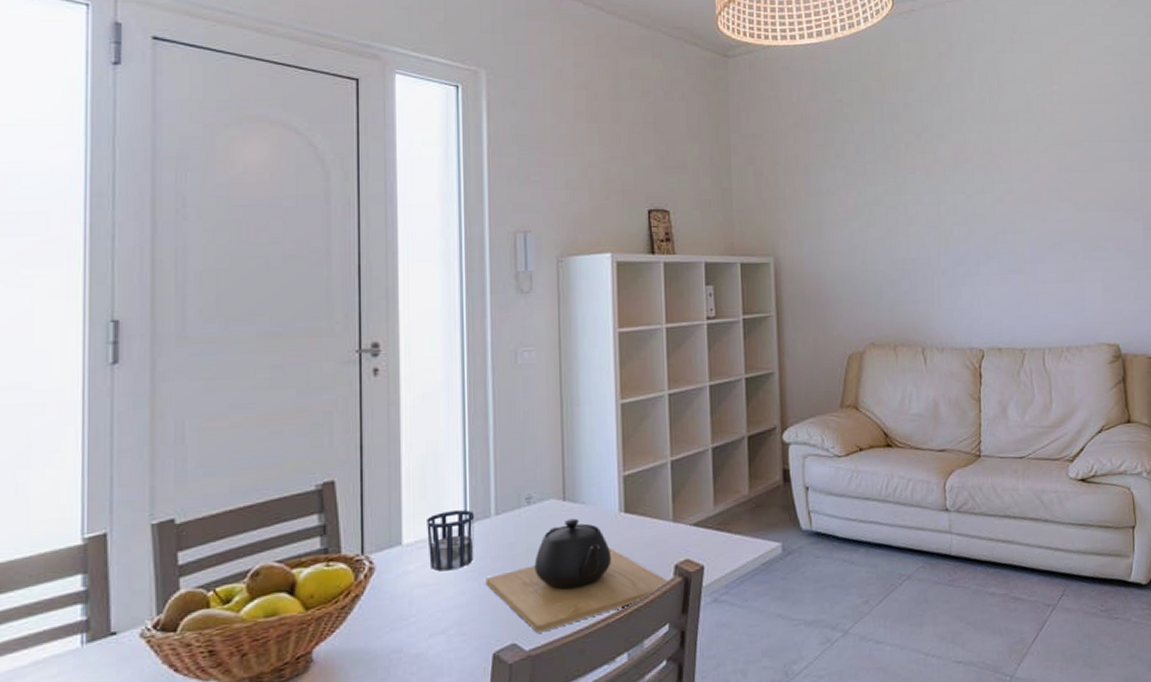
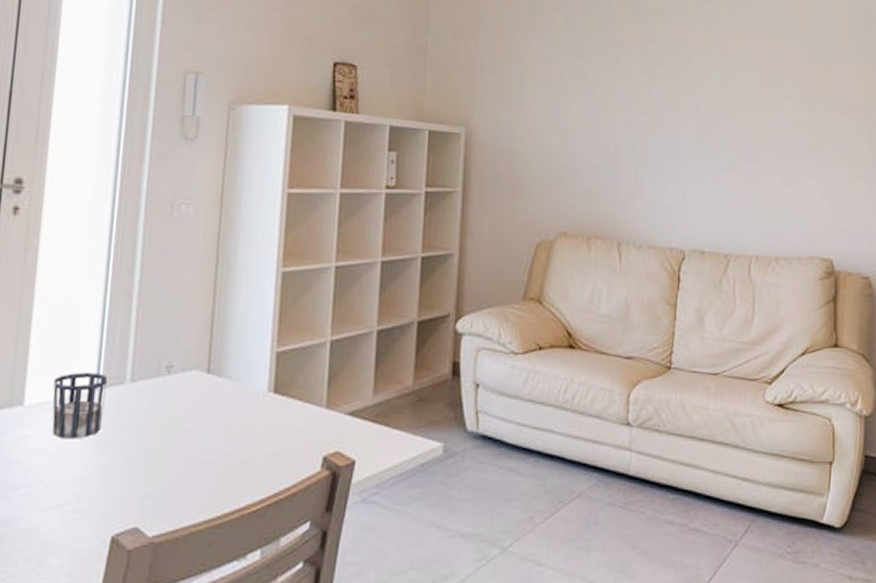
teapot: present [486,518,669,633] -> none [112,394,315,518]

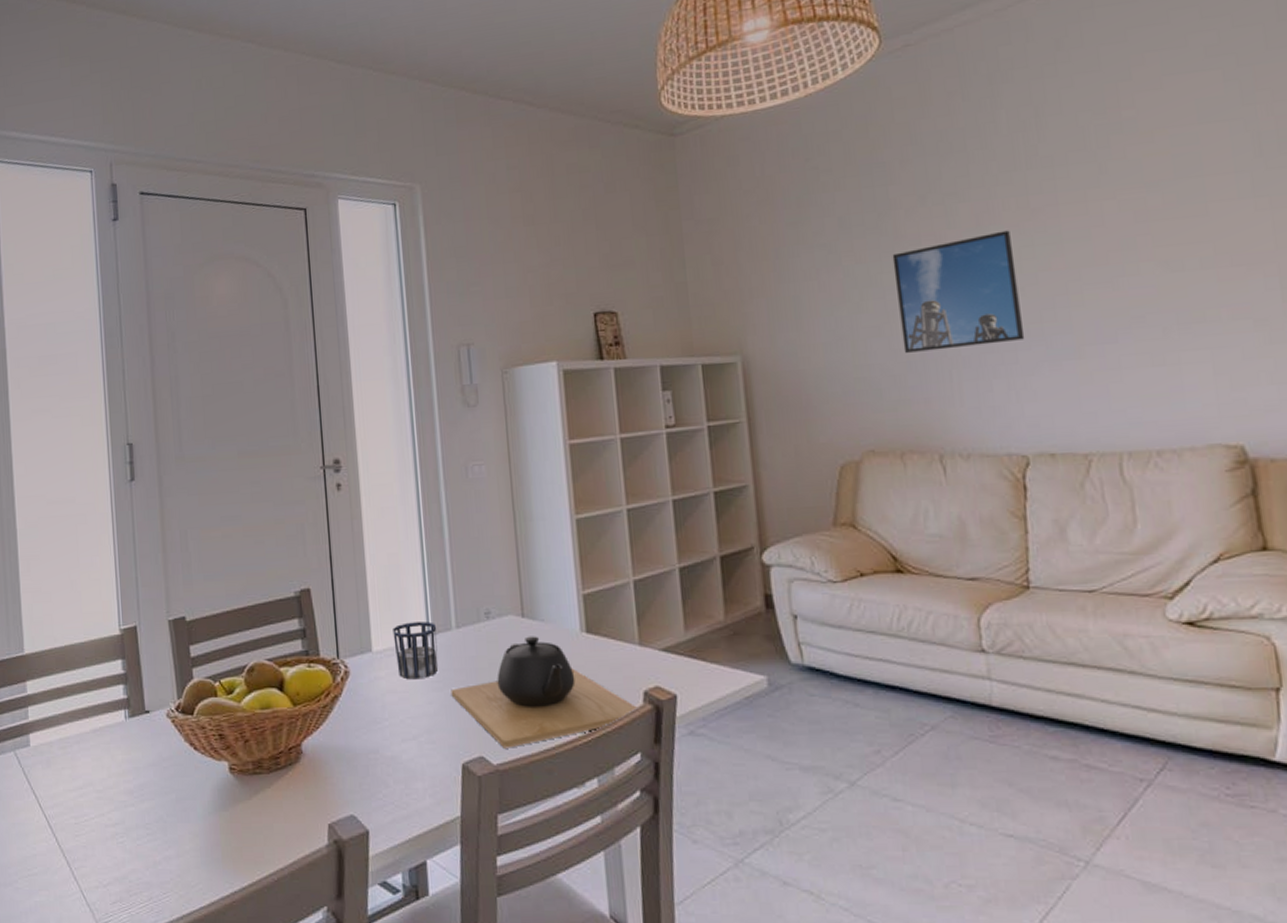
teapot: none [112,394,315,518] -> present [451,636,638,748]
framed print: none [602,52,697,150] -> present [892,230,1025,353]

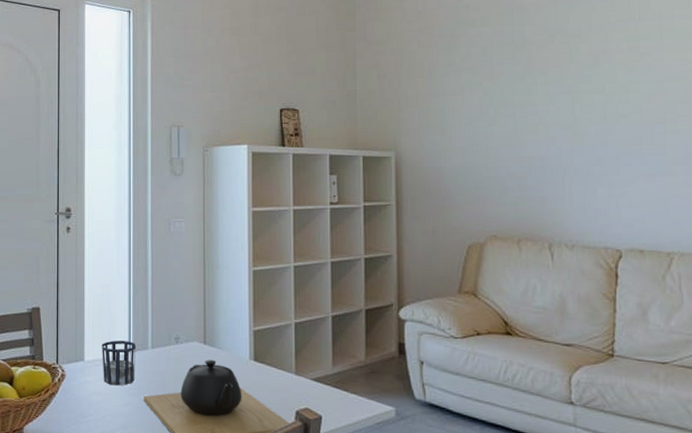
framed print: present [892,230,1025,353] -> none [523,68,627,160]

